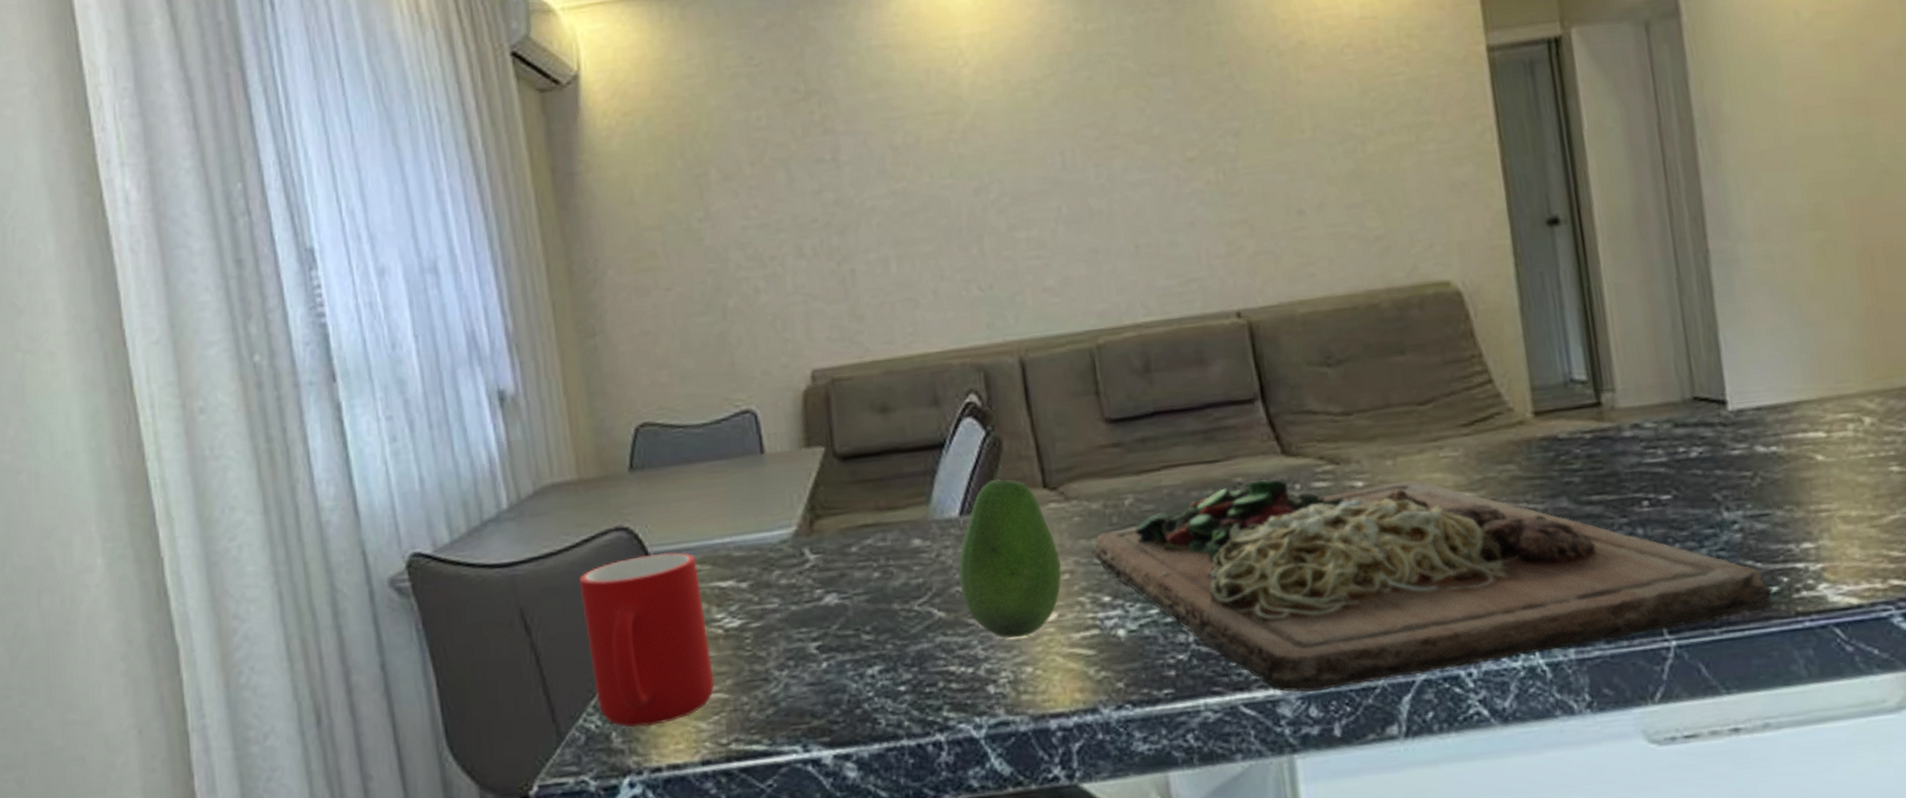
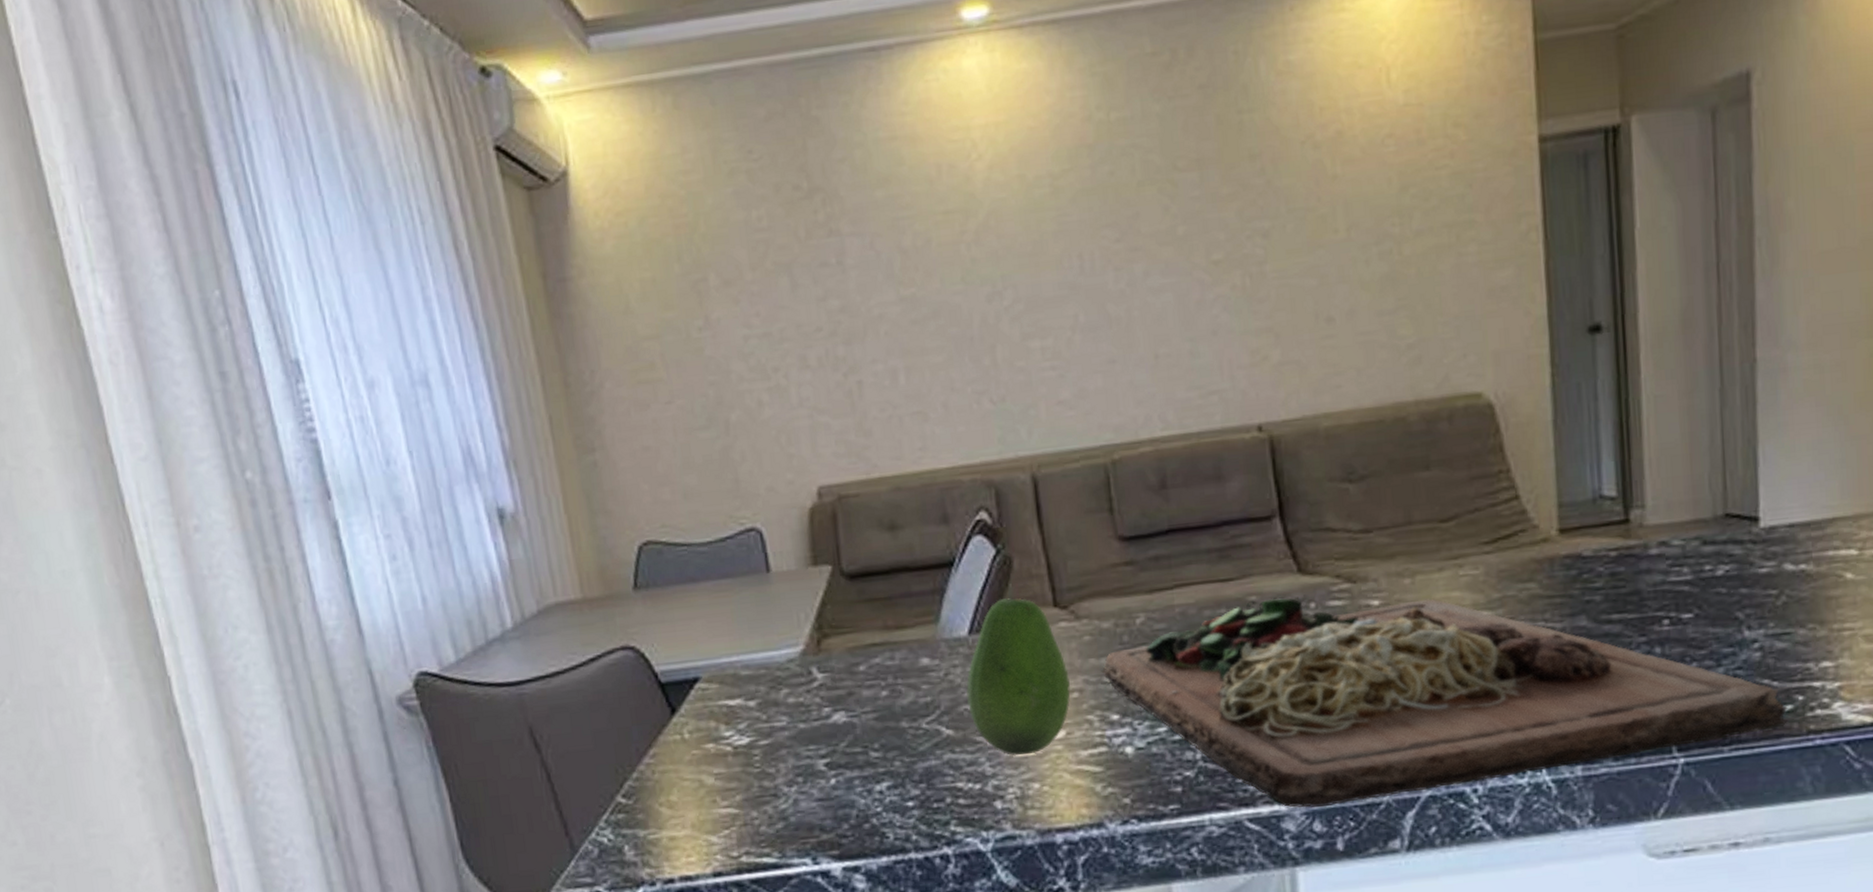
cup: present [579,552,715,728] -> none [586,671,724,841]

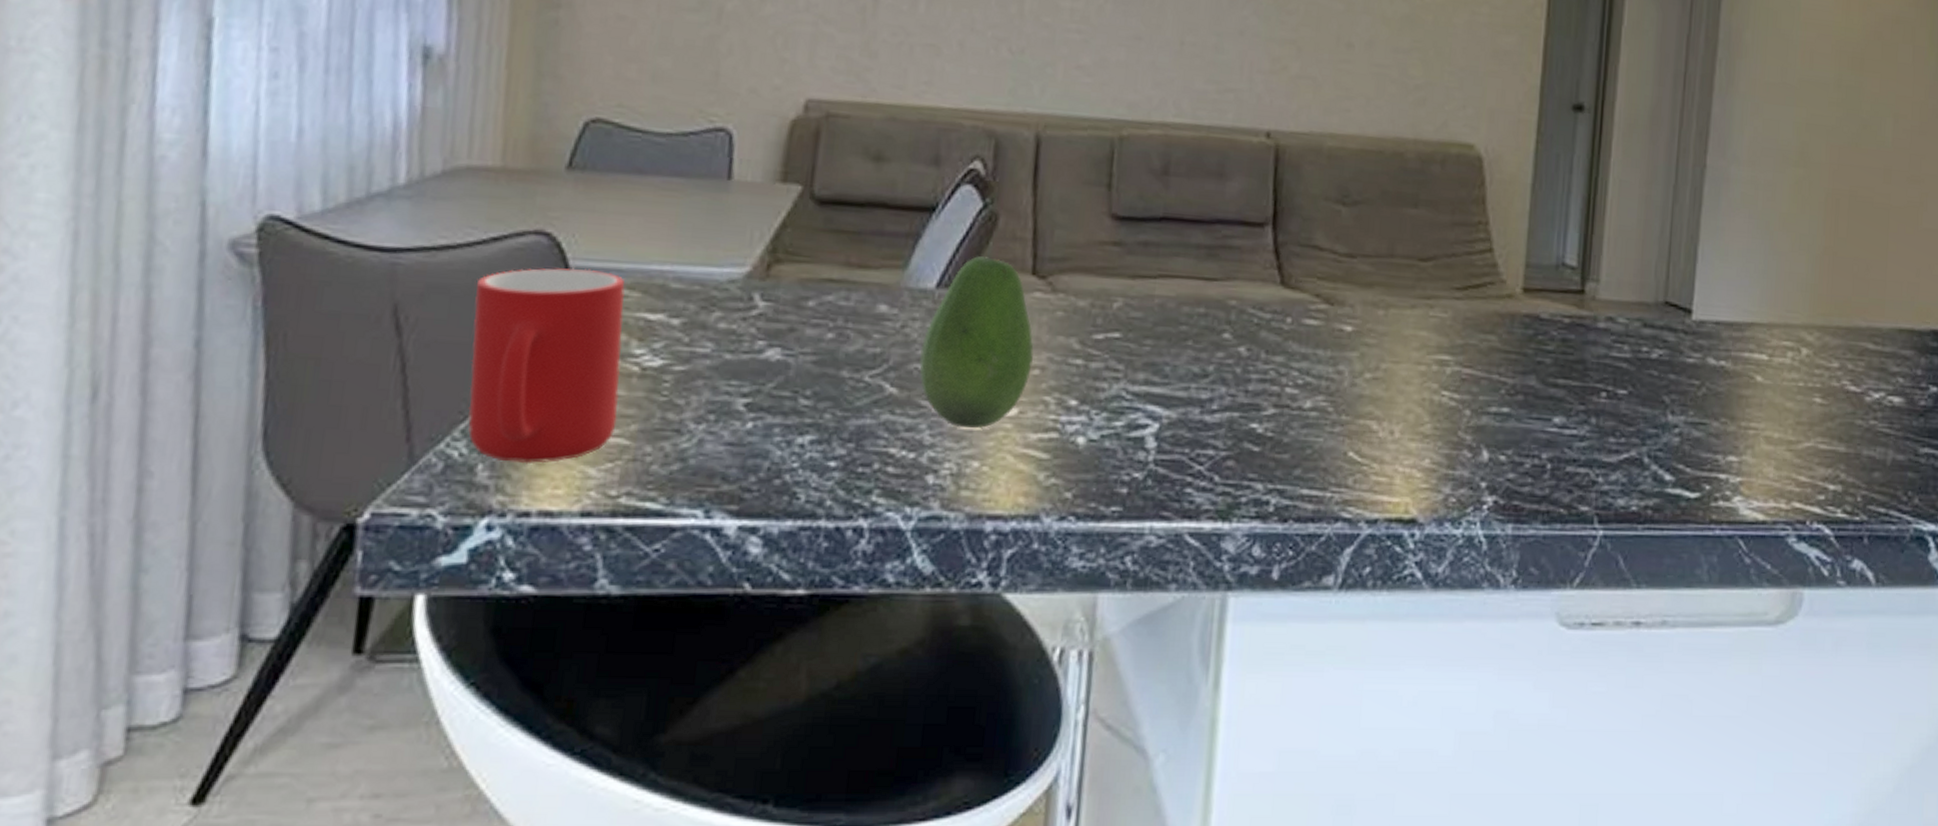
cup: none [586,671,724,841] -> present [468,267,625,464]
cutting board: present [1101,598,1789,808] -> none [1068,304,1696,531]

